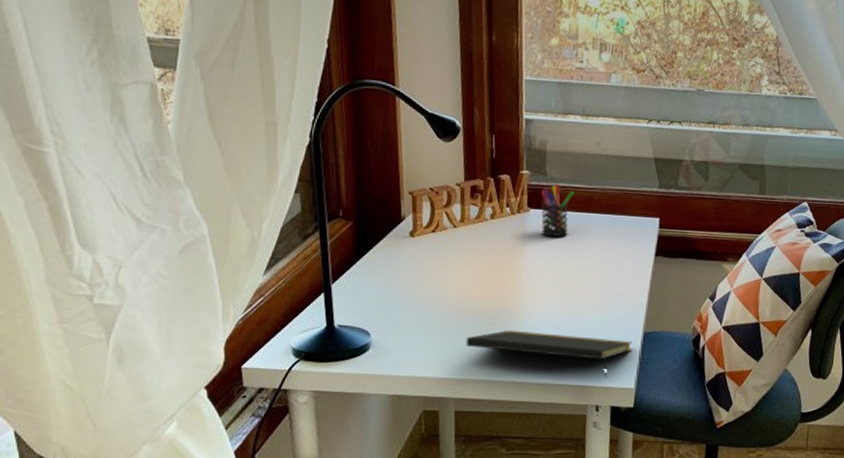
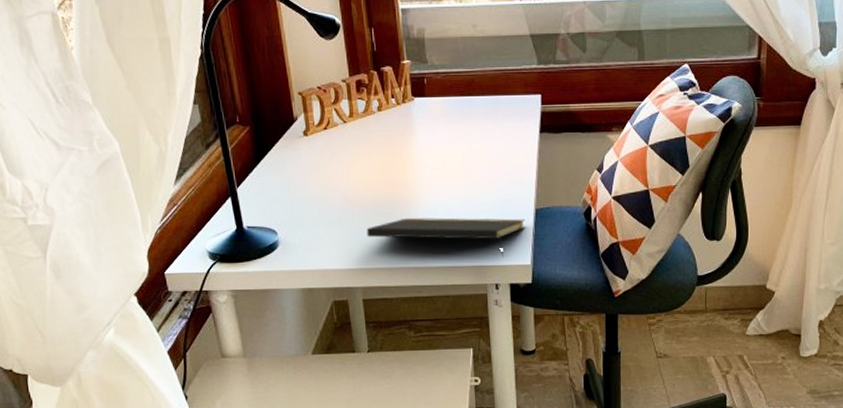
pen holder: present [541,183,574,237] -> none [423,70,455,123]

